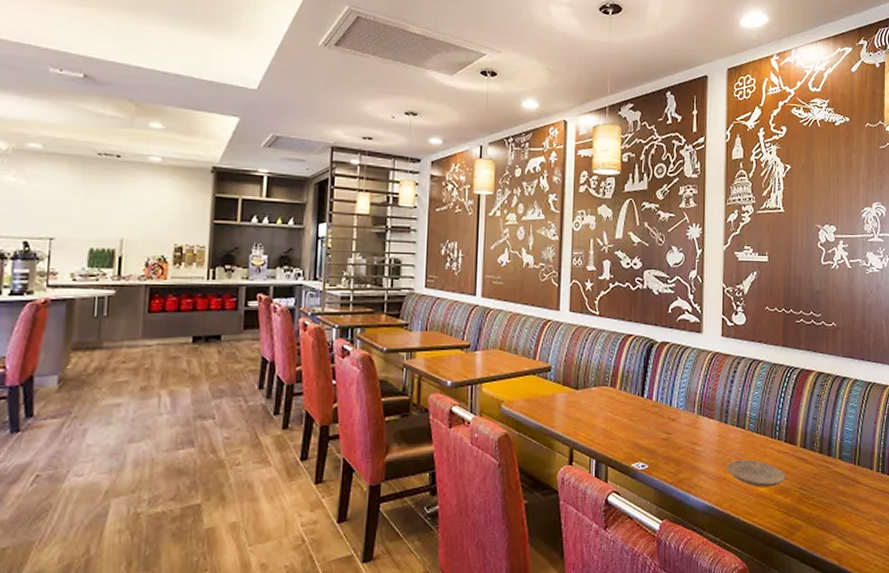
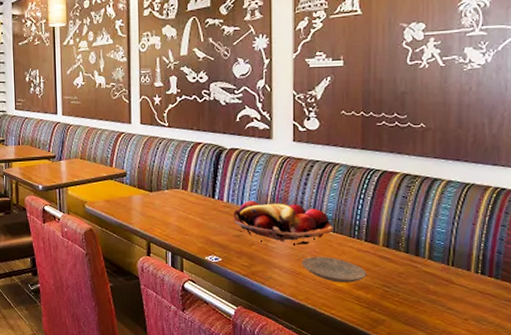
fruit basket: none [662,399,757,447] -> present [233,201,334,244]

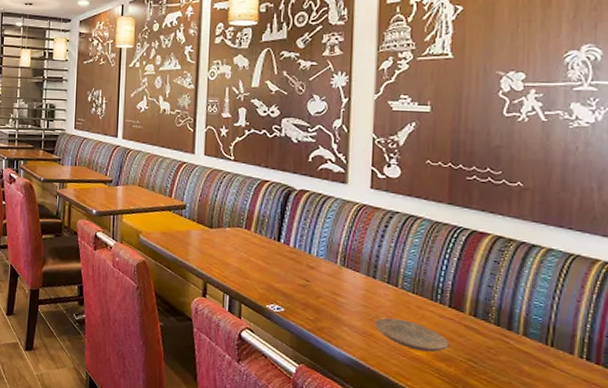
fruit basket: present [233,201,334,244] -> none [300,248,413,304]

